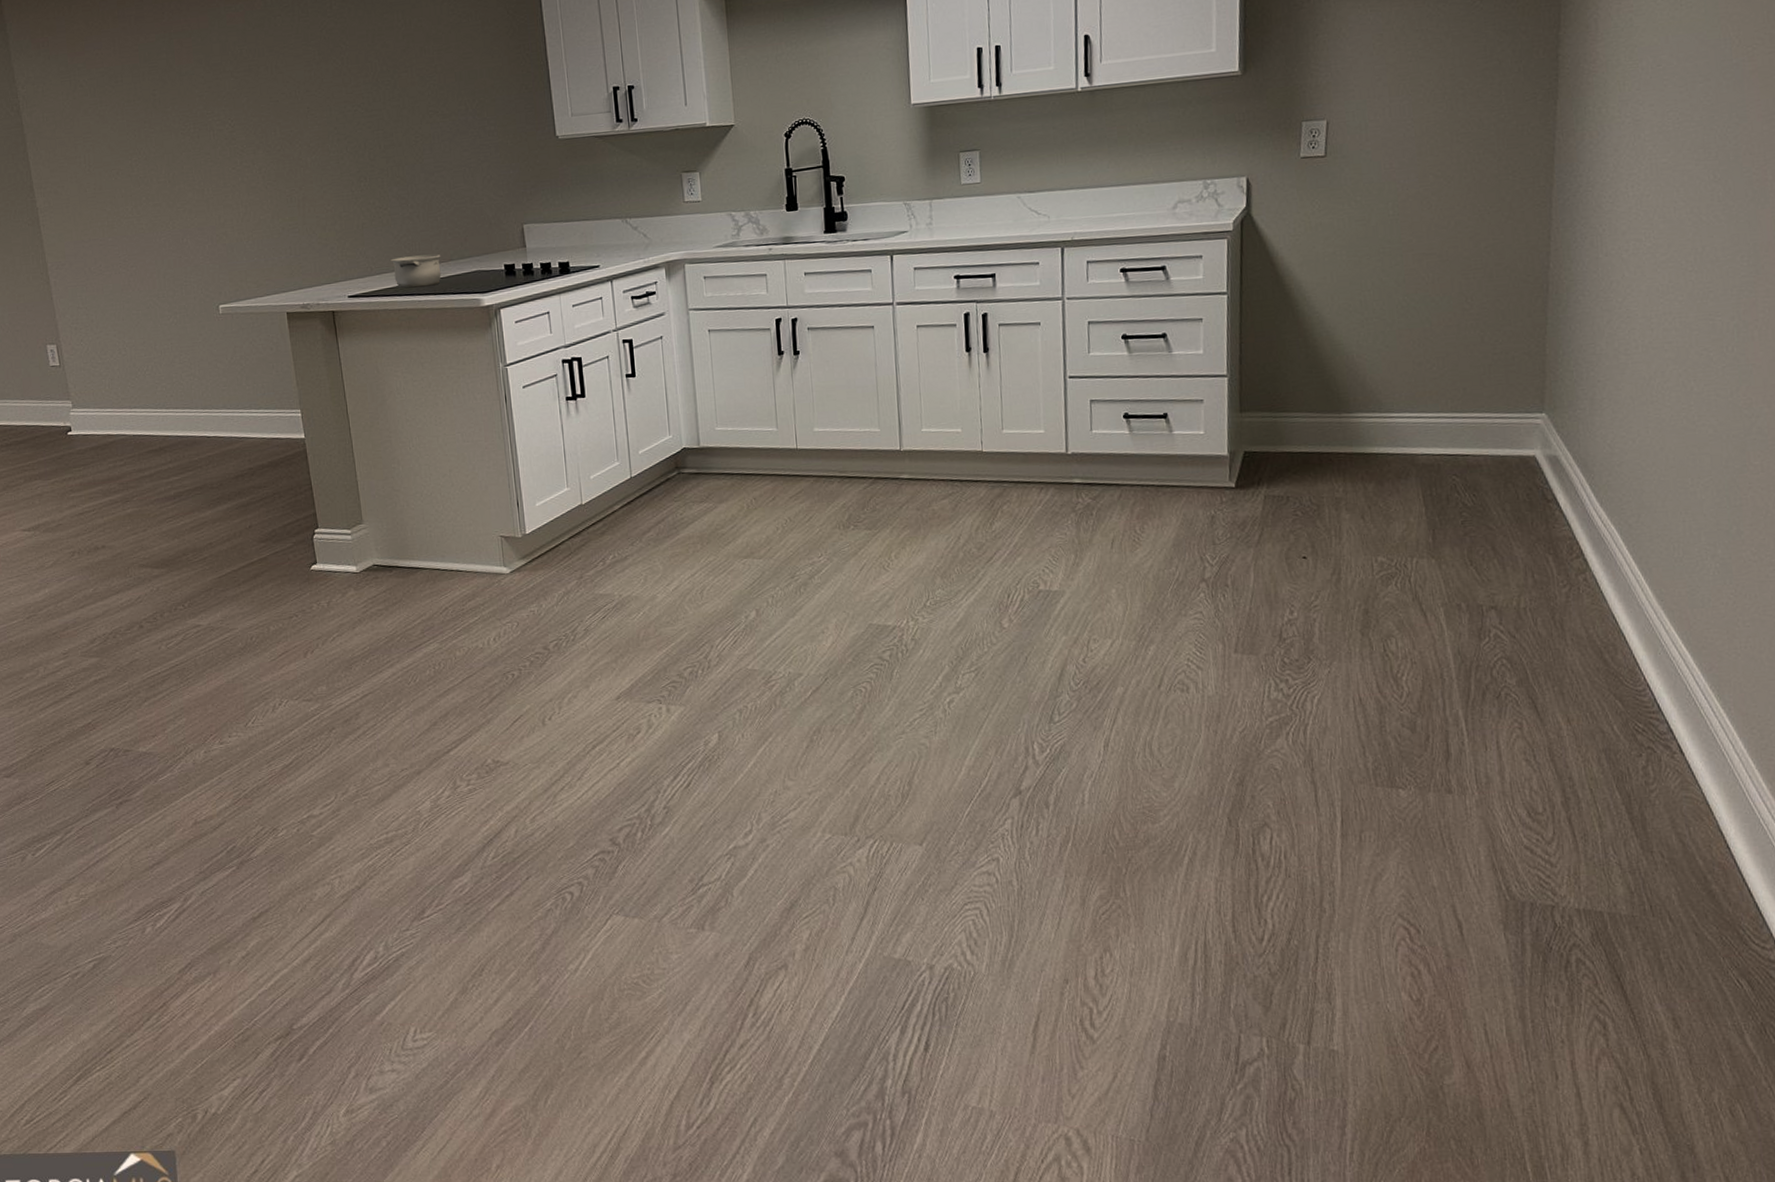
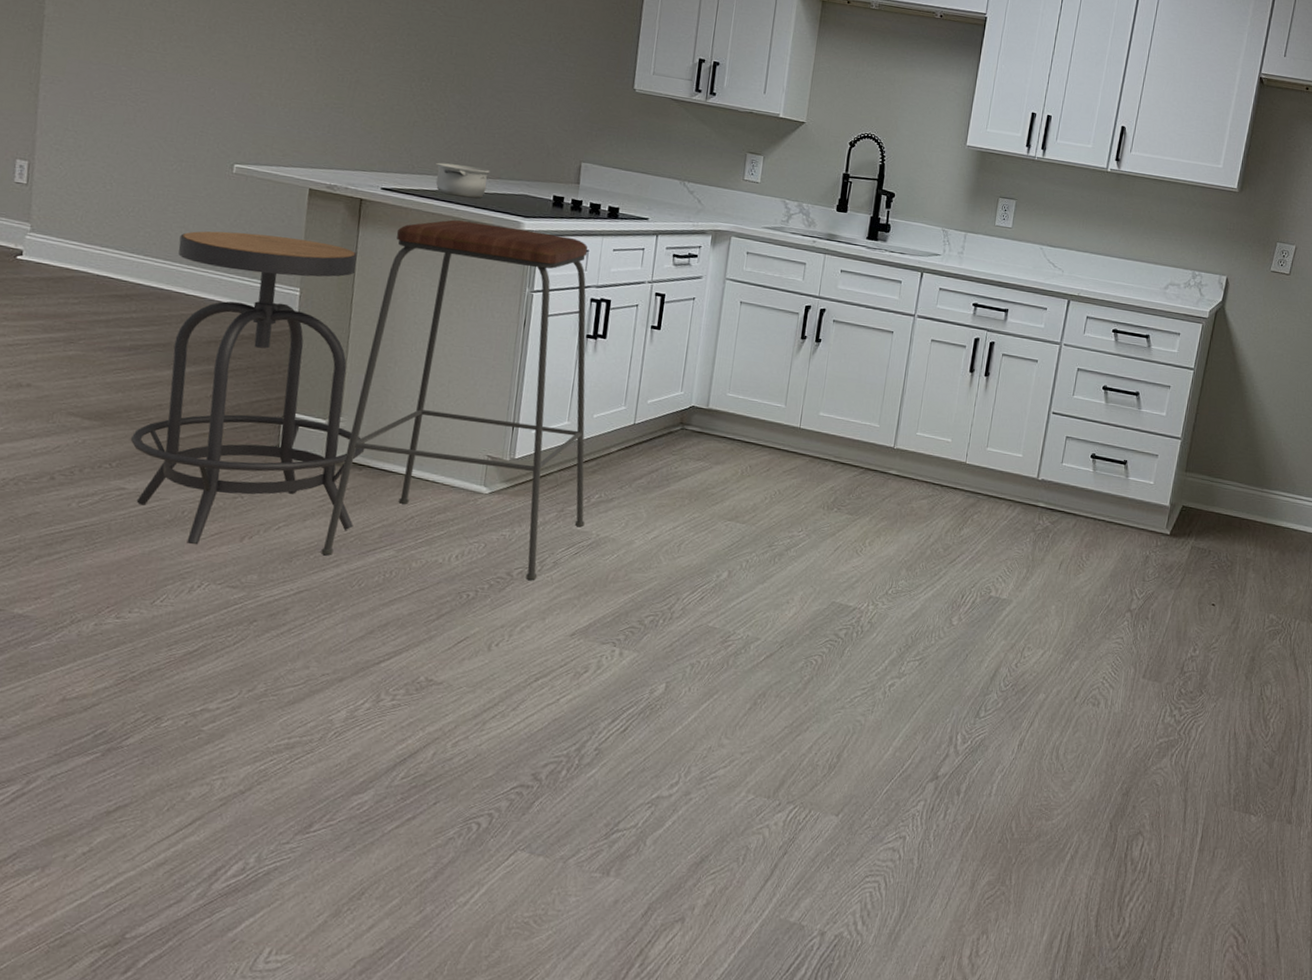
bar stool: none [190,361,397,667] -> present [130,231,365,545]
bar stool: none [371,303,606,657] -> present [321,219,588,580]

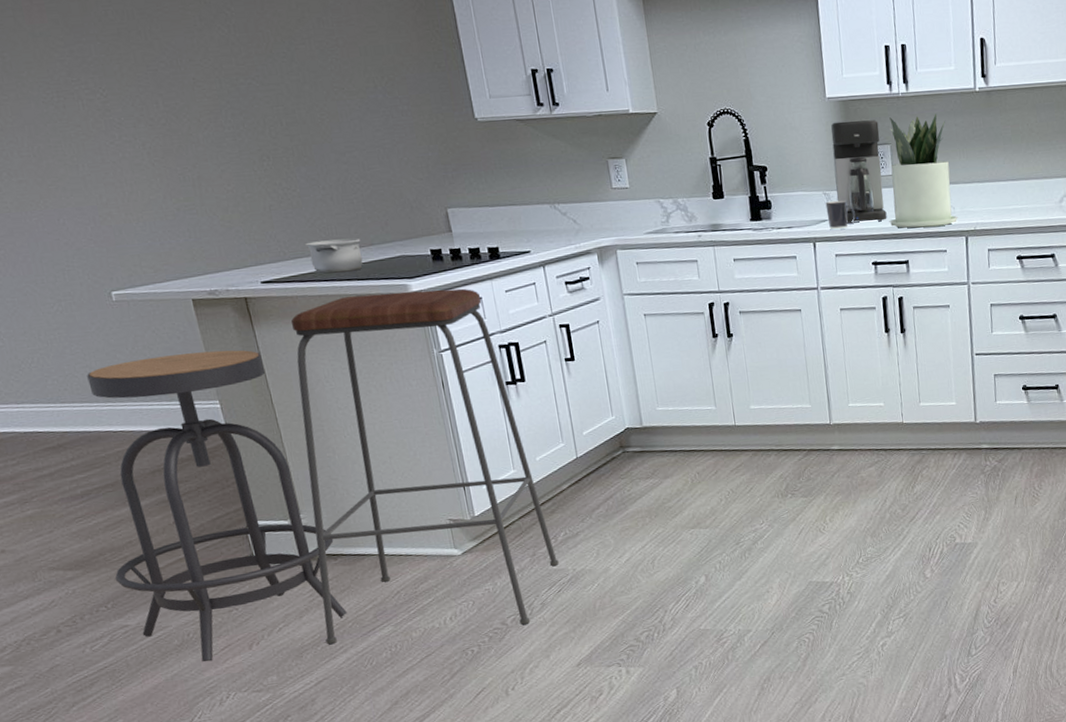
mug: none [940,238,968,267] -> present [825,200,856,230]
coffee maker: none [953,168,1010,268] -> present [831,120,887,223]
planter: none [998,176,1072,286] -> present [889,113,958,228]

